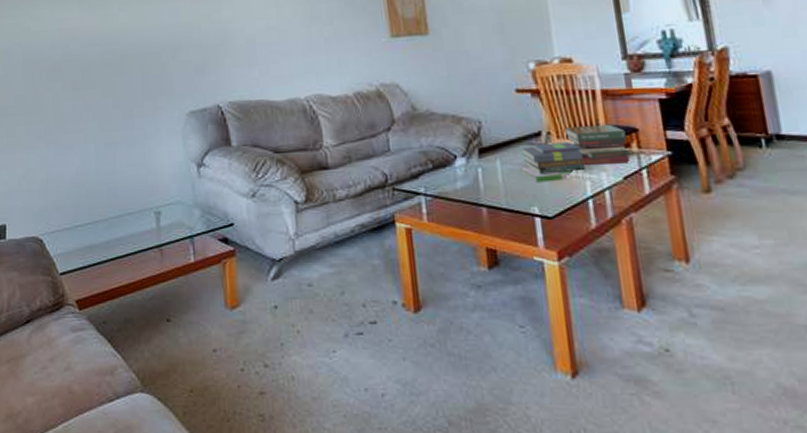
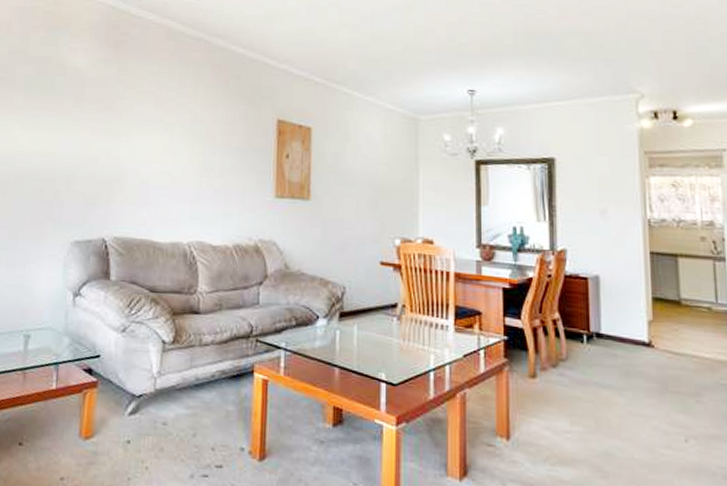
books: present [521,142,586,183] -> none [375,315,432,352]
books: present [565,124,630,167] -> none [419,302,471,344]

